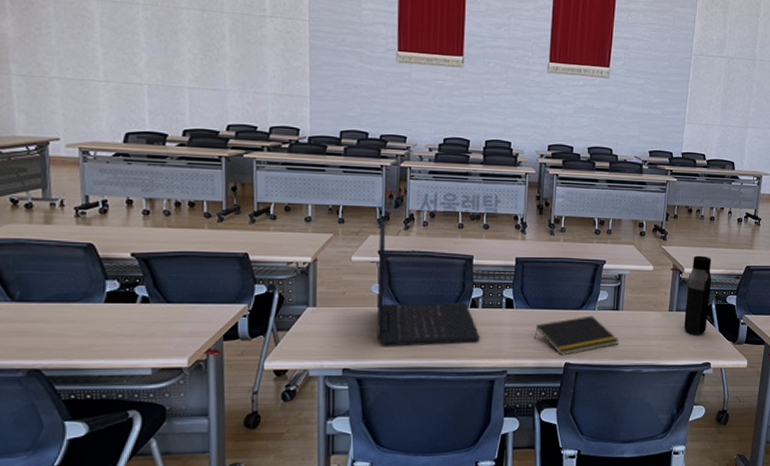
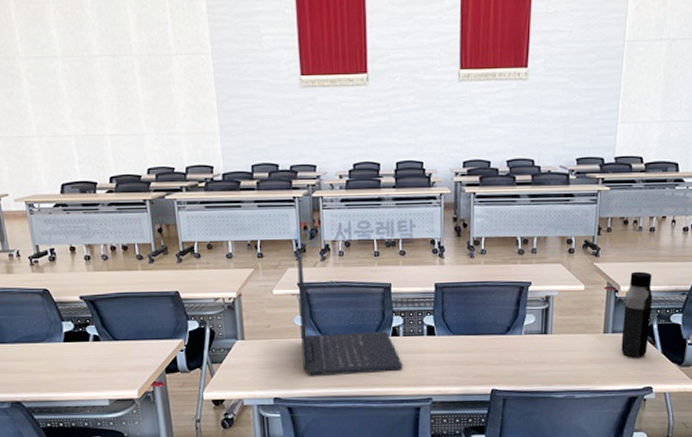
notepad: present [535,315,619,356] -> none [459,340,549,382]

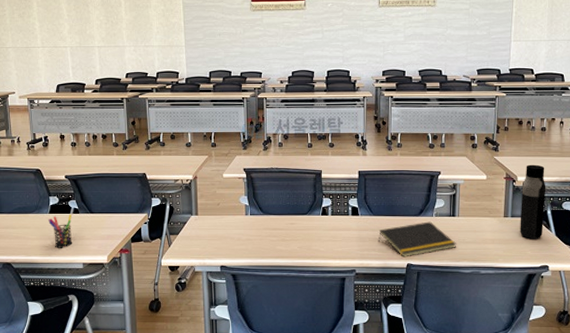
pen holder: none [63,342,95,383] -> present [48,214,73,248]
laptop: present [297,255,403,377] -> none [244,145,331,249]
notepad: none [459,340,549,382] -> present [379,221,457,257]

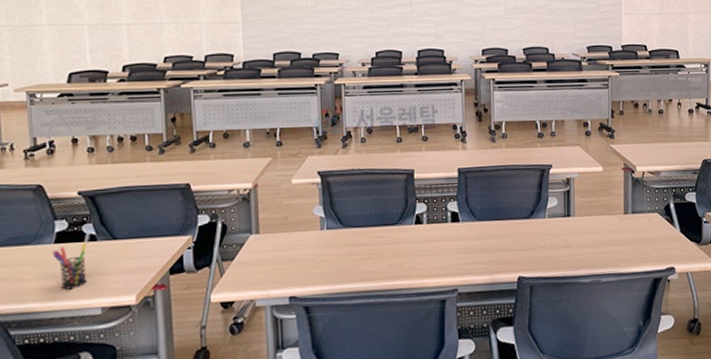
notepad: present [379,221,457,257] -> none [484,224,574,270]
water bottle: present [520,164,546,240] -> none [641,152,668,238]

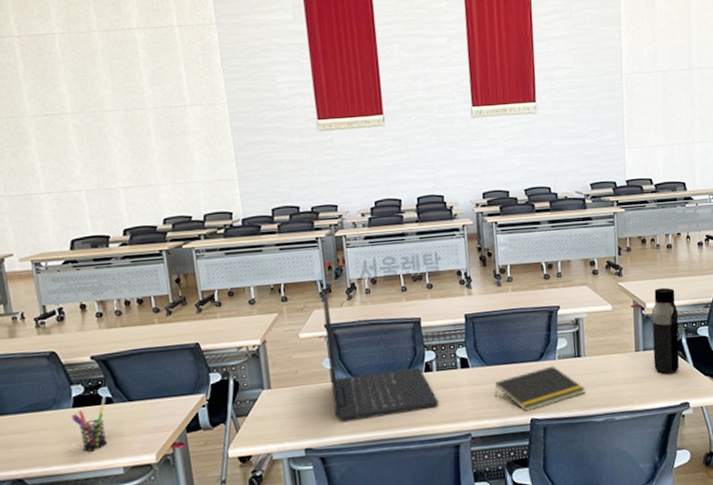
laptop: none [317,142,427,272] -> present [322,295,439,423]
notepad: none [484,224,574,270] -> present [495,366,586,412]
water bottle: none [641,152,668,238] -> present [652,287,680,375]

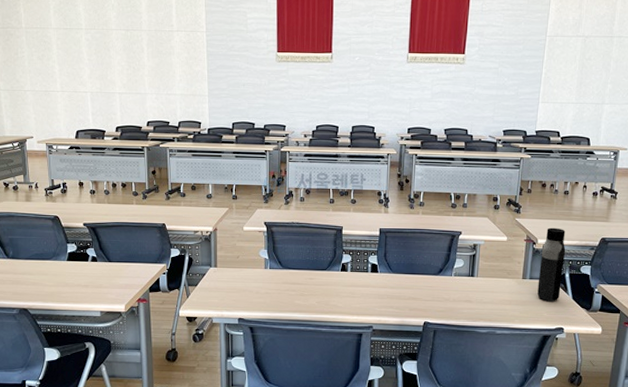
pen holder: present [71,405,108,452] -> none [66,262,90,296]
laptop: present [322,295,439,423] -> none [264,199,349,302]
notepad: present [495,366,586,412] -> none [397,281,475,316]

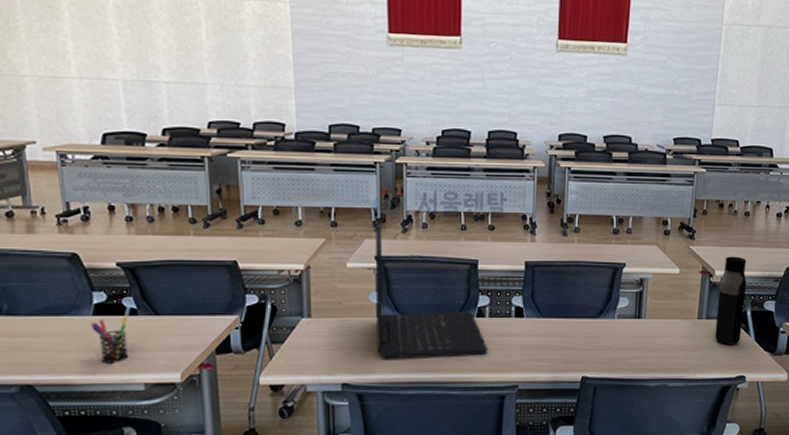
pen holder: none [66,262,90,296] -> present [91,316,129,364]
laptop: none [264,199,349,302] -> present [375,225,488,361]

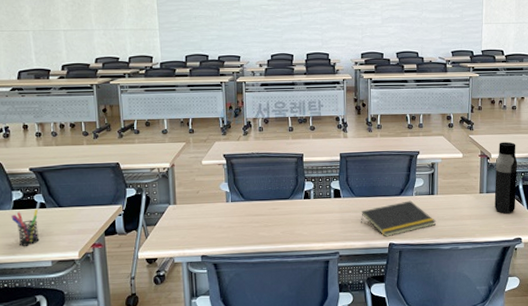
laptop: present [375,225,488,361] -> none [223,130,314,236]
notepad: none [548,324,642,369] -> present [361,200,437,237]

